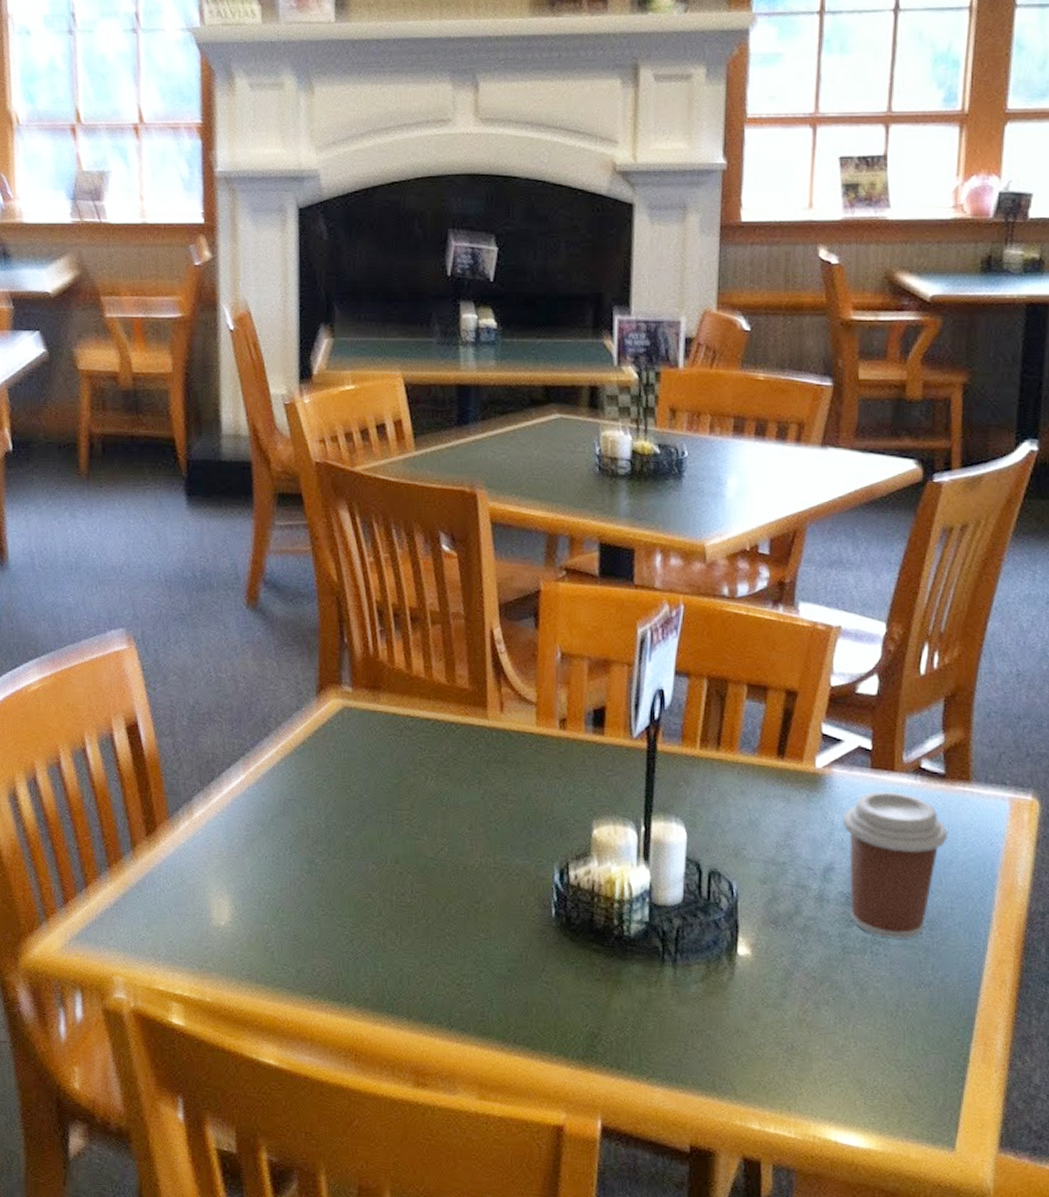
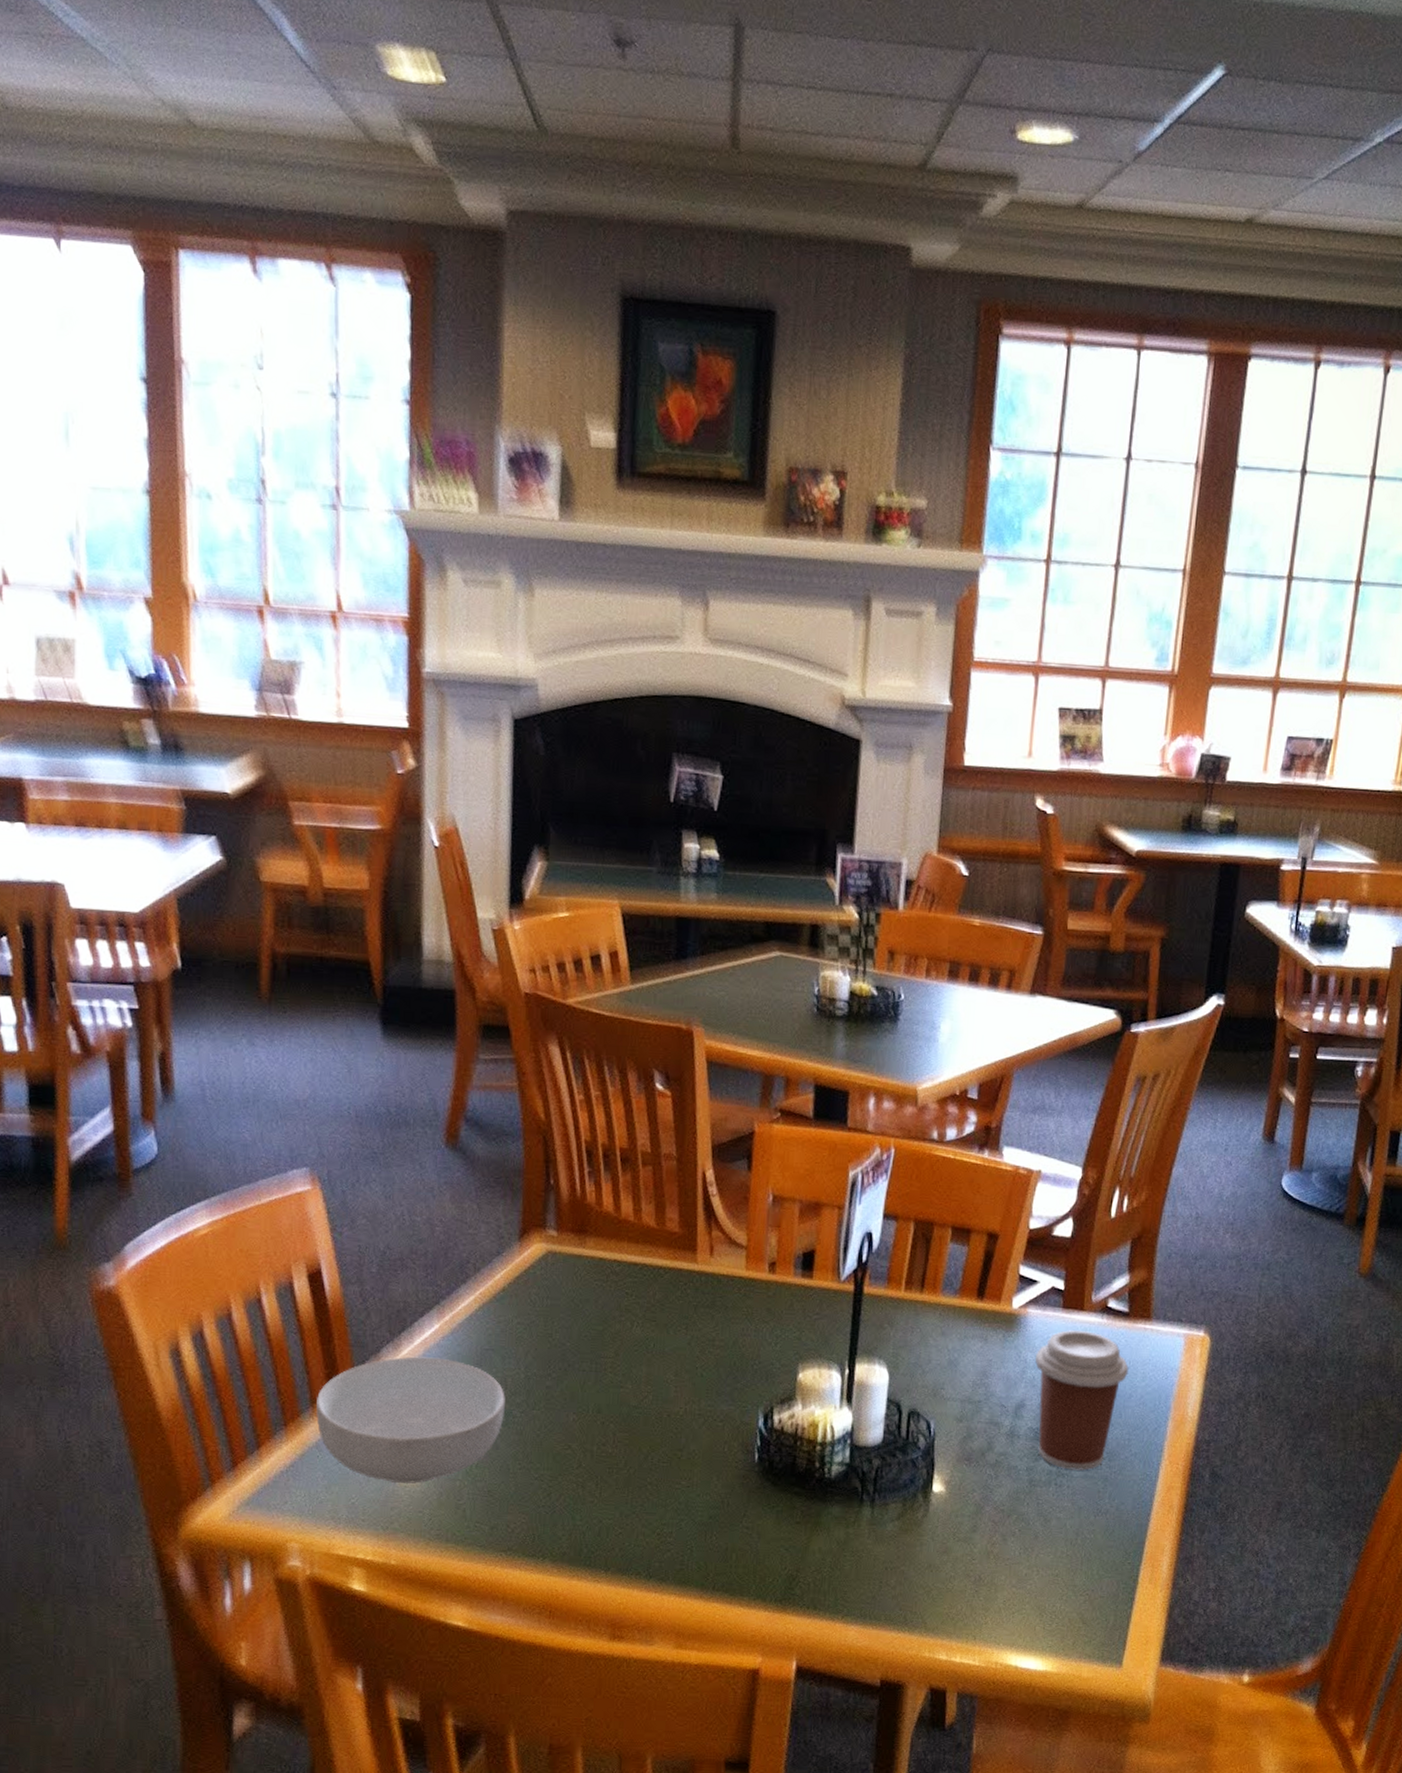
cereal bowl: none [135,805,308,926] -> present [315,1356,505,1484]

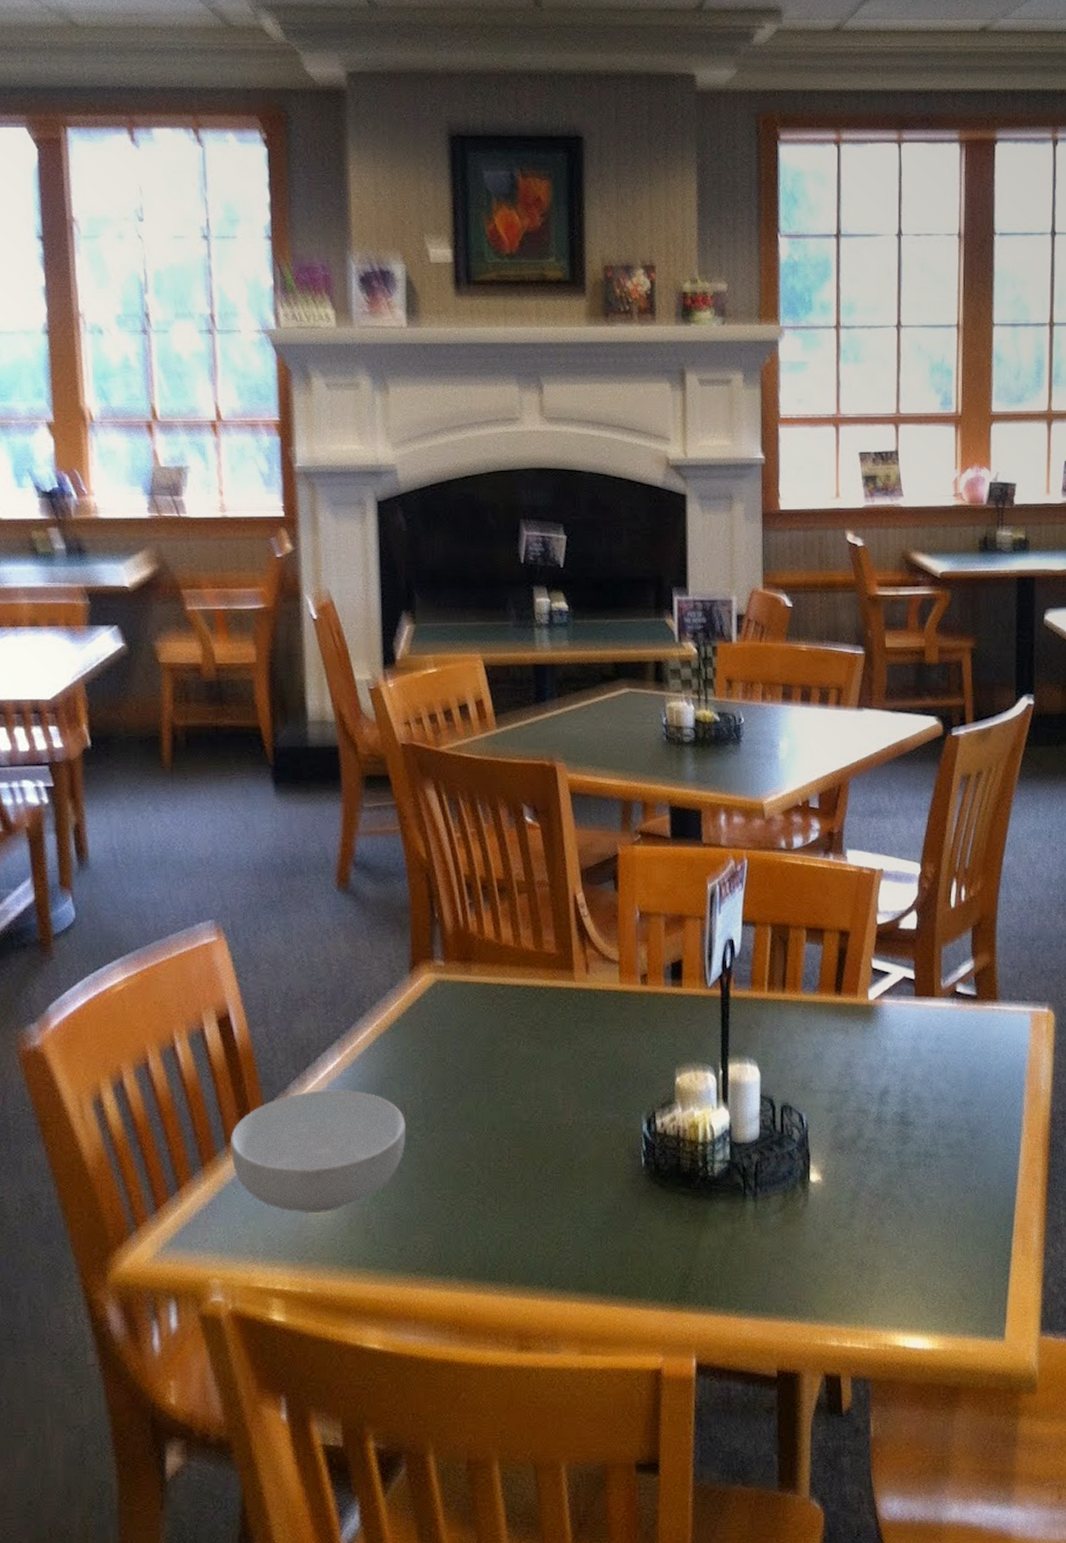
coffee cup: present [1034,1330,1129,1471] -> none [893,1015,982,1150]

